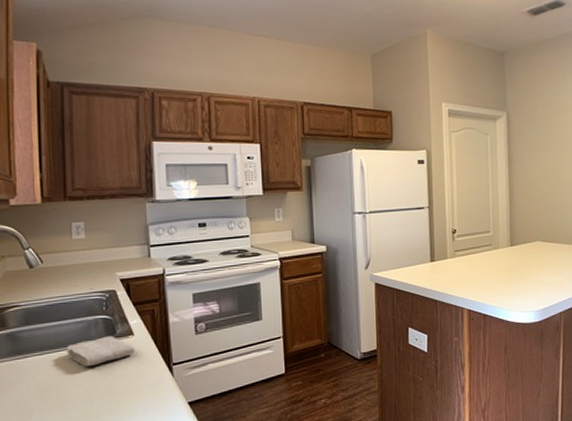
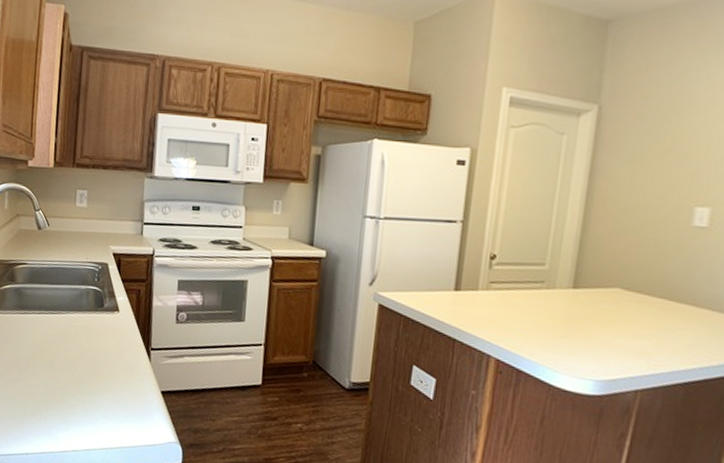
washcloth: present [66,335,136,366] -> none [60,307,119,334]

